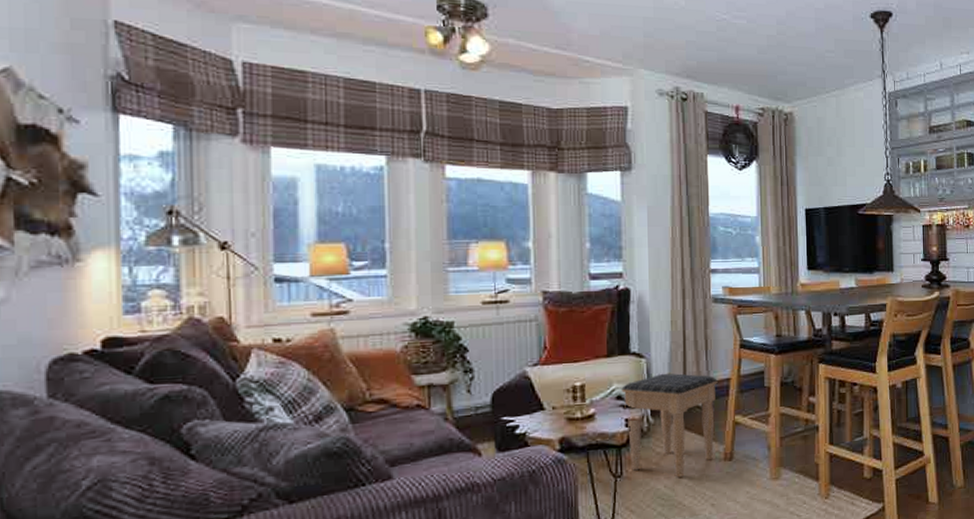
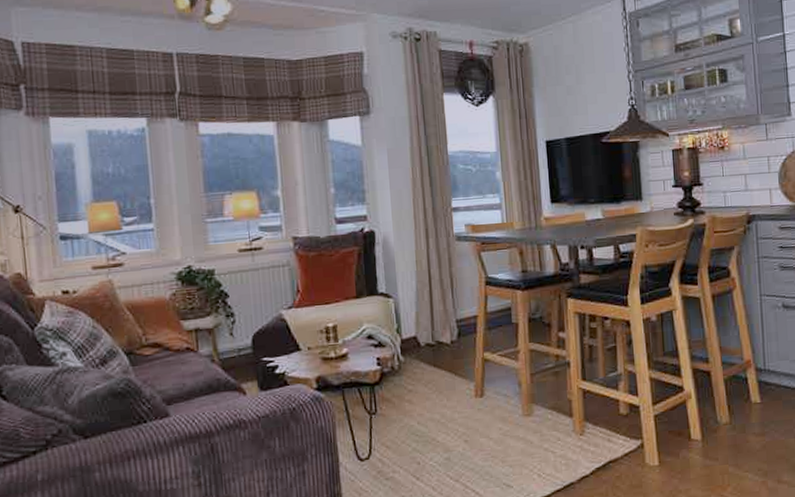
footstool: present [621,373,718,477] -> none [372,312,465,414]

